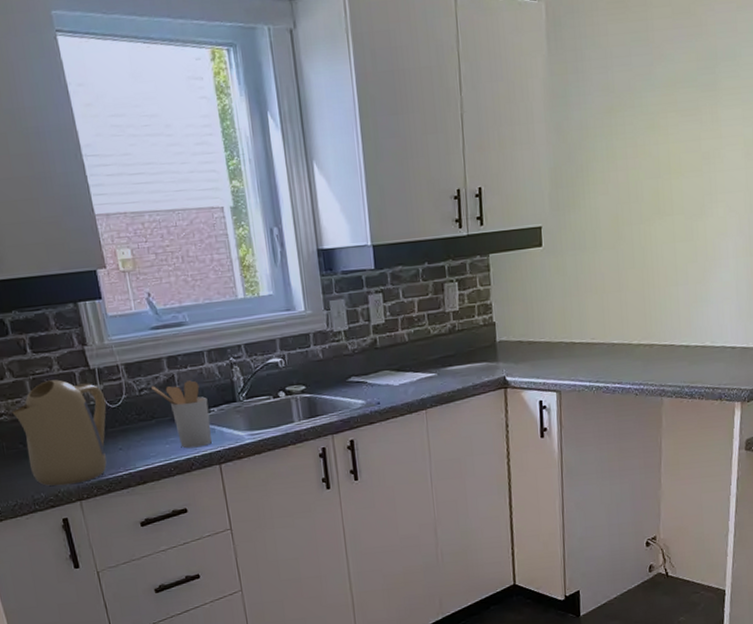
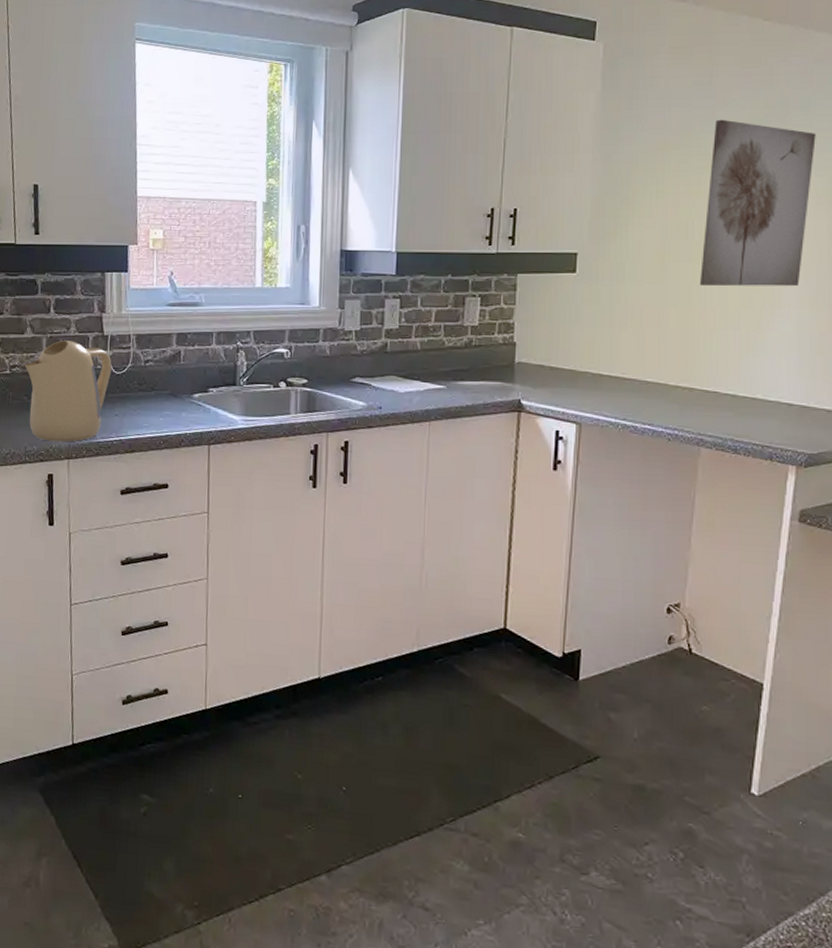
utensil holder: present [151,380,212,449] -> none [157,358,209,425]
wall art: none [651,75,742,247] -> present [699,119,816,287]

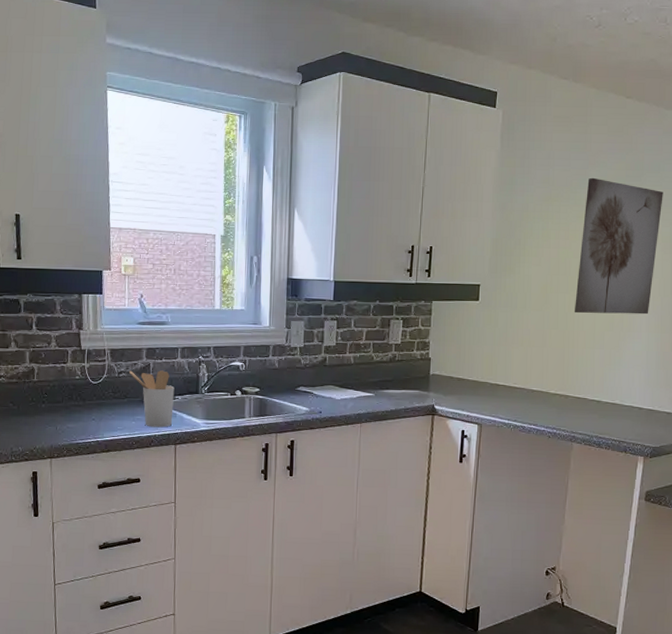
kettle: present [24,340,112,442] -> none [9,354,89,444]
utensil holder: none [157,358,209,425] -> present [129,370,175,428]

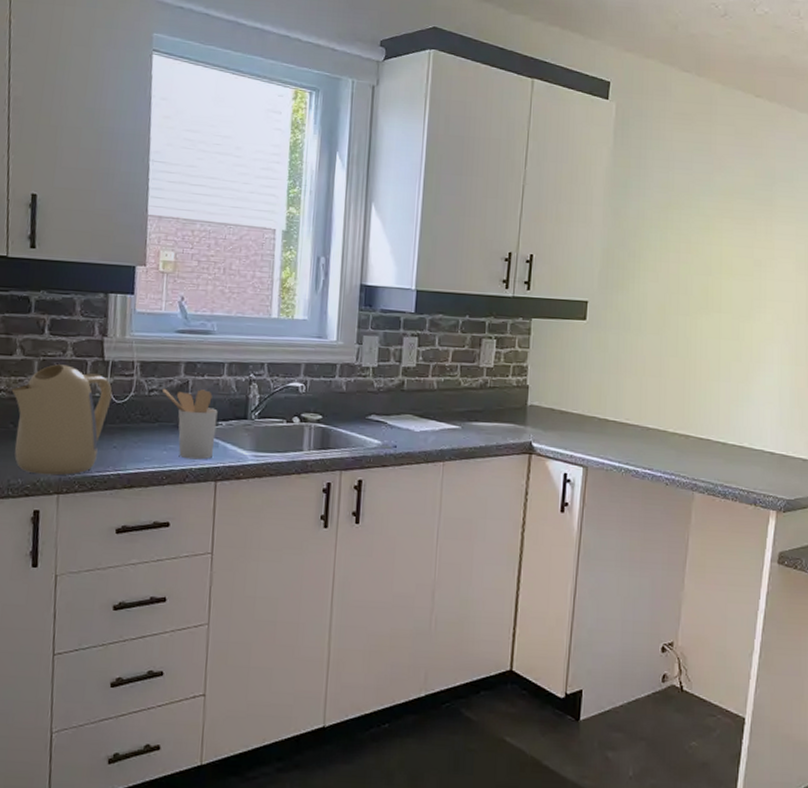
kettle: none [9,354,89,444] -> present [11,364,113,476]
wall art: present [574,177,663,315] -> none [696,184,797,344]

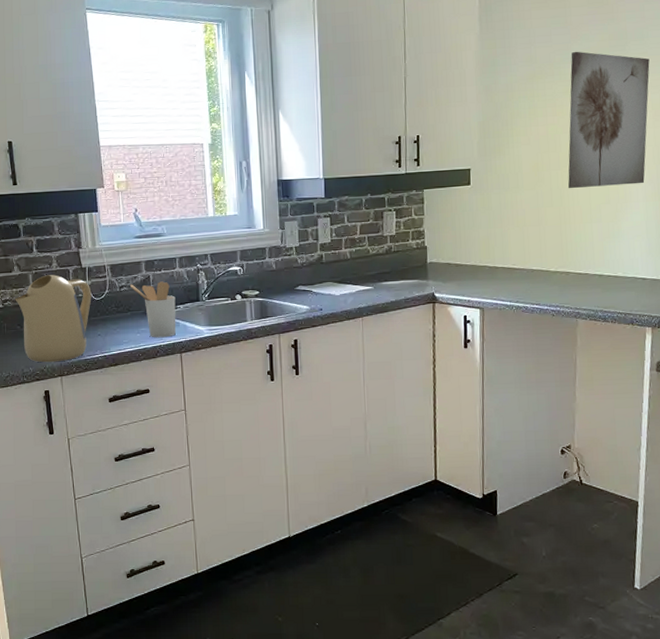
wall art: none [696,184,797,344] -> present [567,51,650,189]

